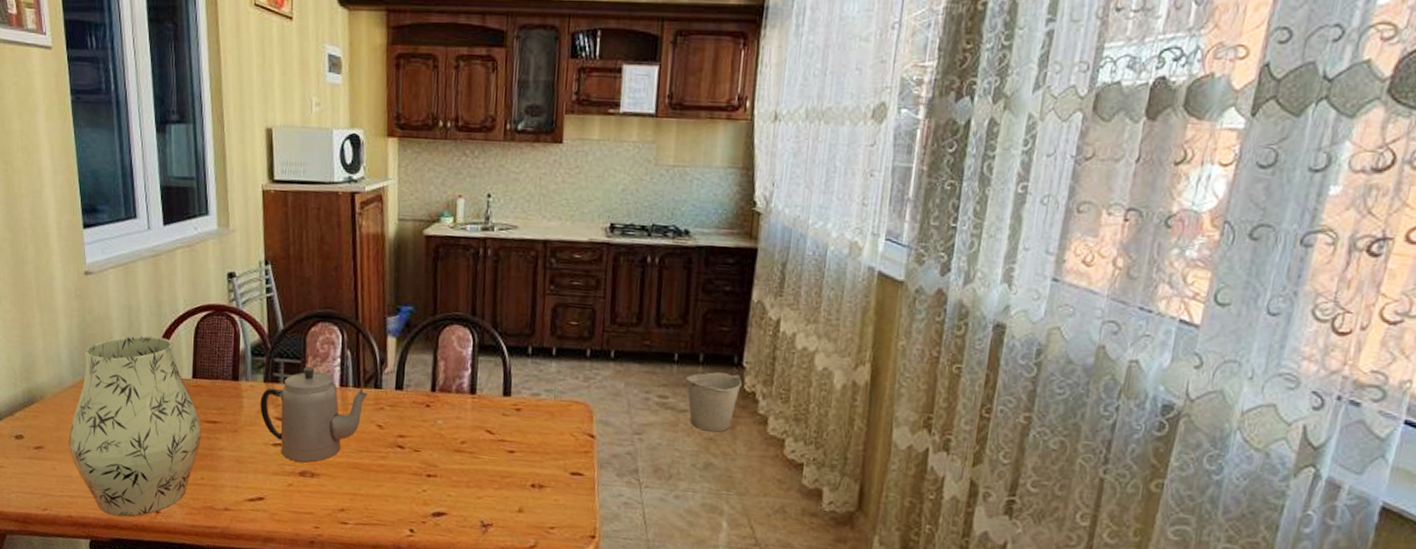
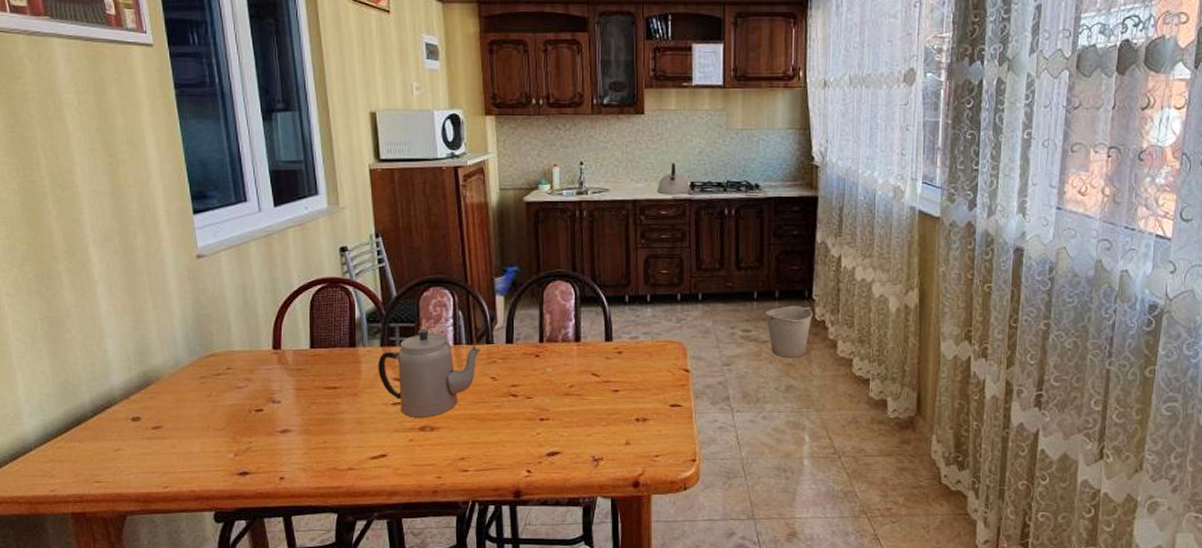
vase: present [68,335,202,517] -> none [187,312,323,486]
kettle: none [571,200,609,238] -> present [657,163,690,195]

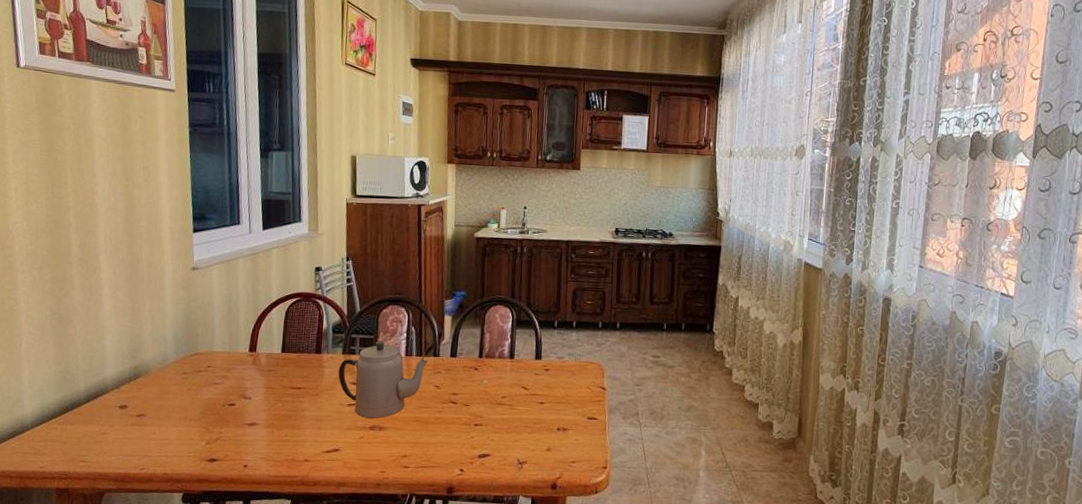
kettle: present [657,163,690,195] -> none [587,211,615,239]
bucket: present [765,306,813,358] -> none [672,337,713,382]

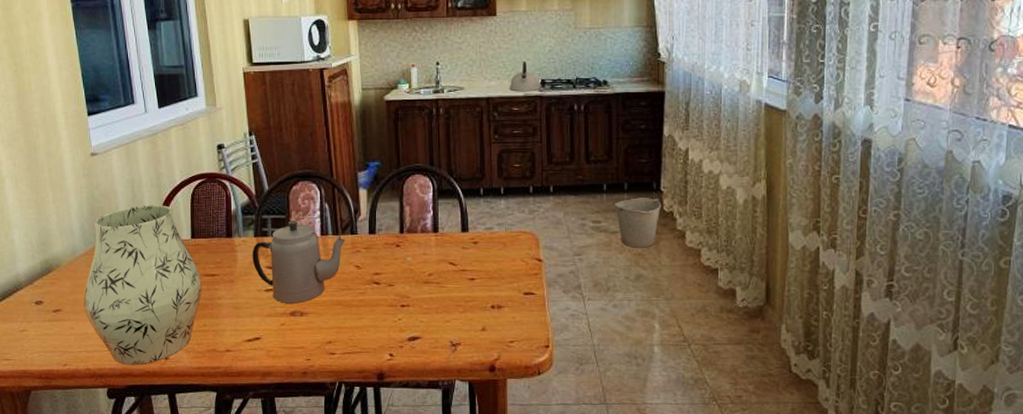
vase: none [168,319,288,472] -> present [83,205,203,365]
kettle: none [587,211,615,239] -> present [509,62,540,92]
bucket: none [672,337,713,382] -> present [615,198,661,248]

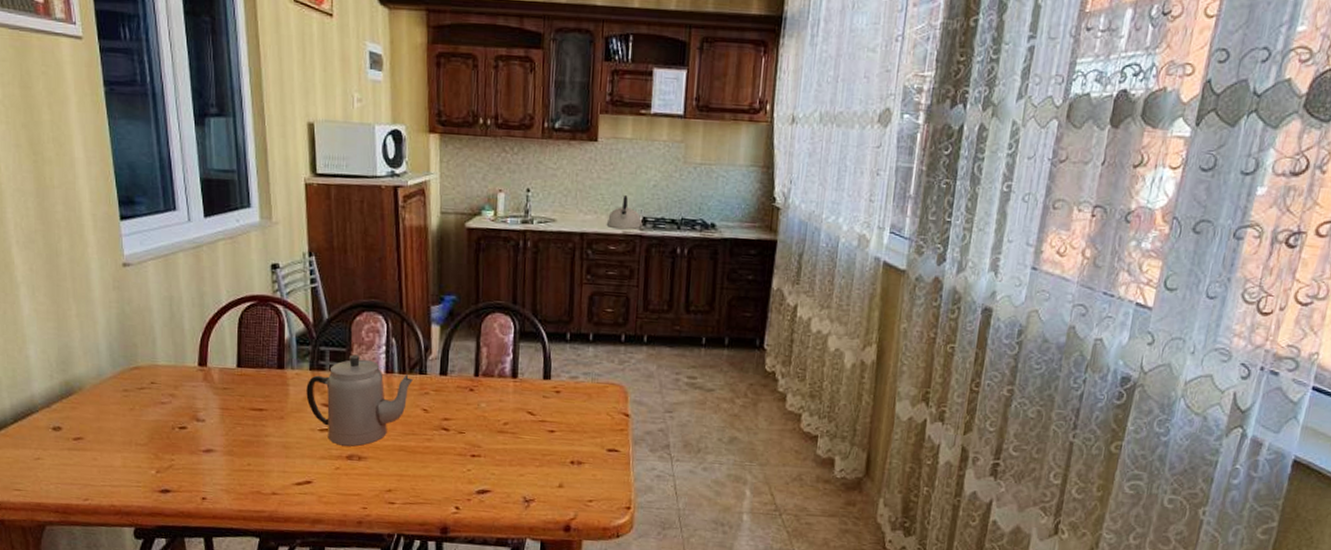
vase: present [83,205,203,365] -> none [109,326,248,504]
bucket: present [615,198,661,248] -> none [713,354,763,409]

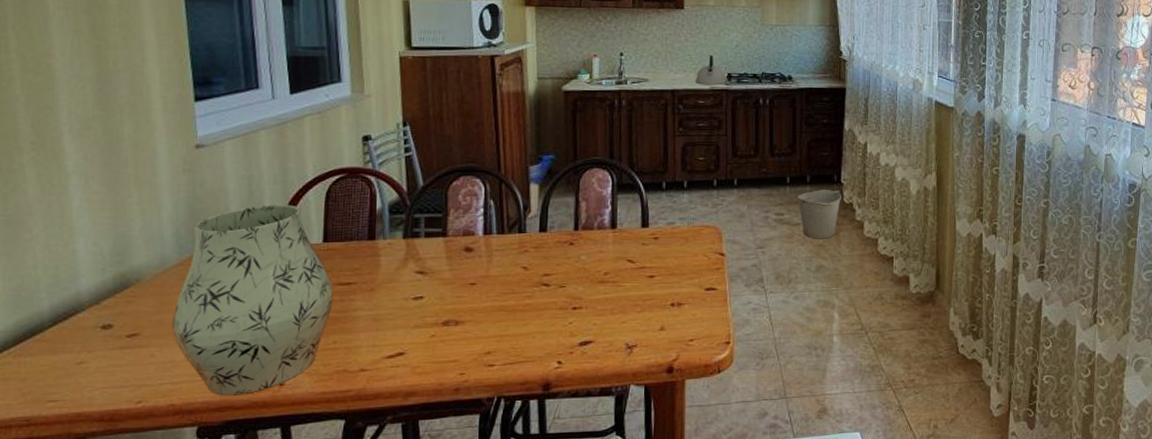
vase: none [109,326,248,504] -> present [171,205,335,396]
teapot: present [306,354,413,446] -> none [399,219,512,312]
bucket: none [713,354,763,409] -> present [797,190,841,239]

